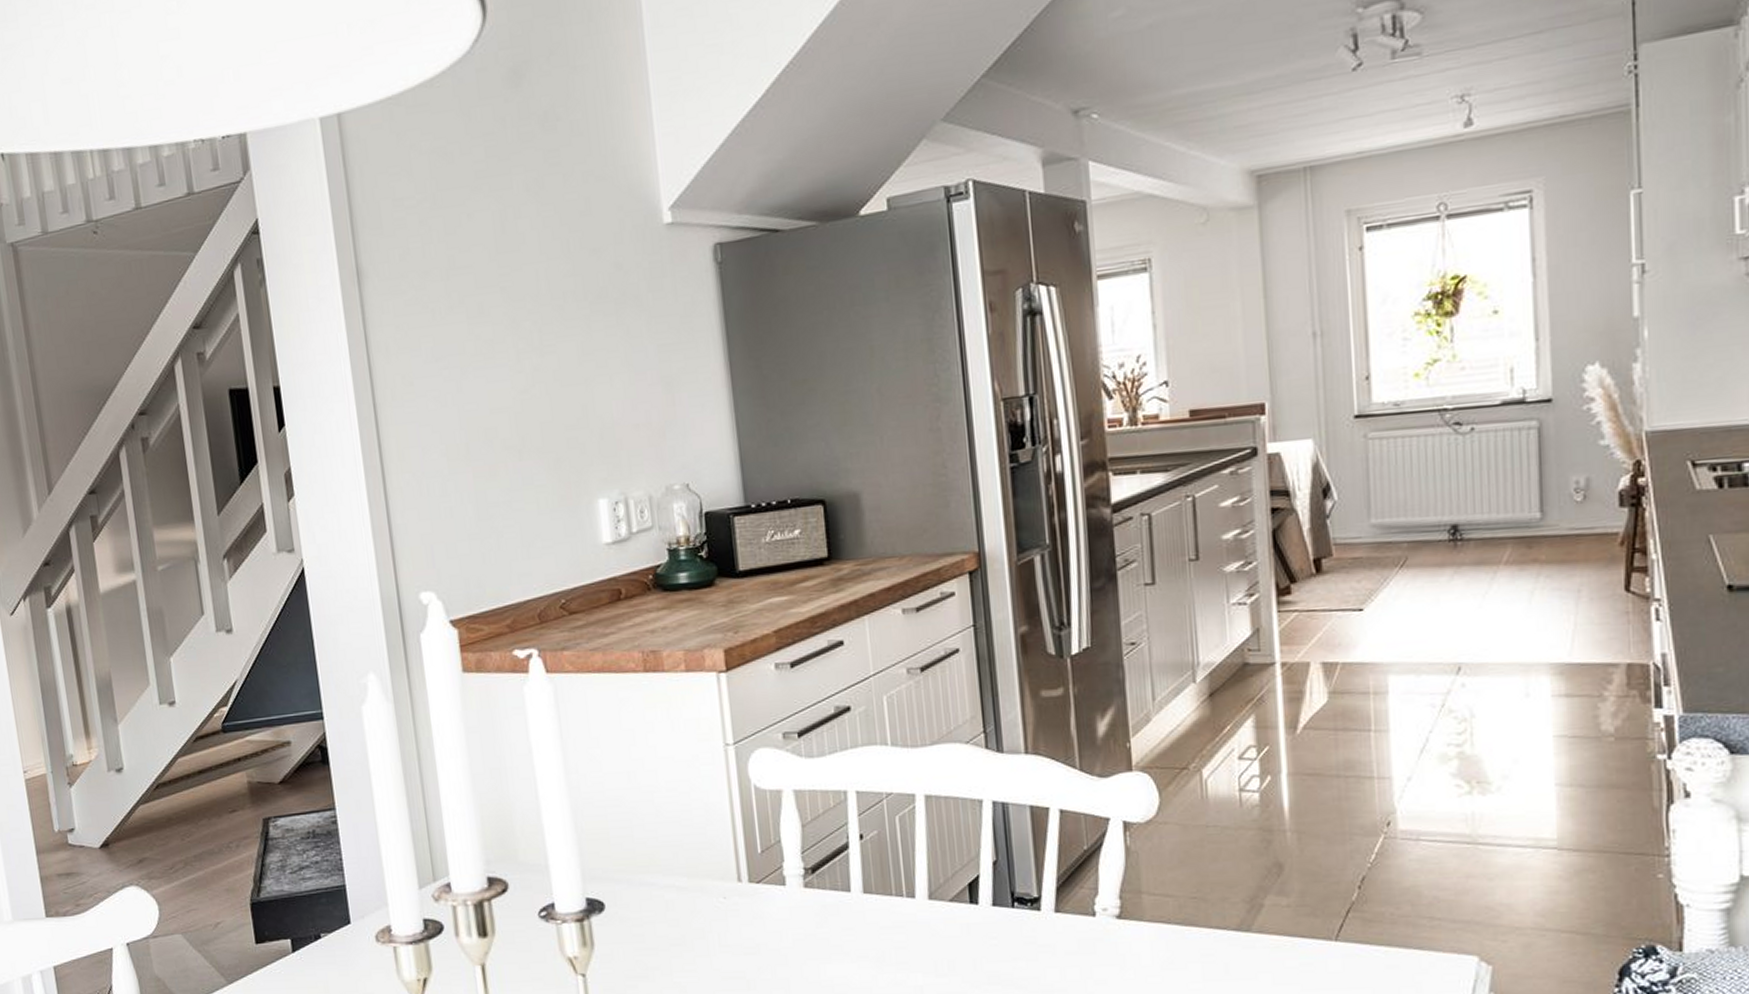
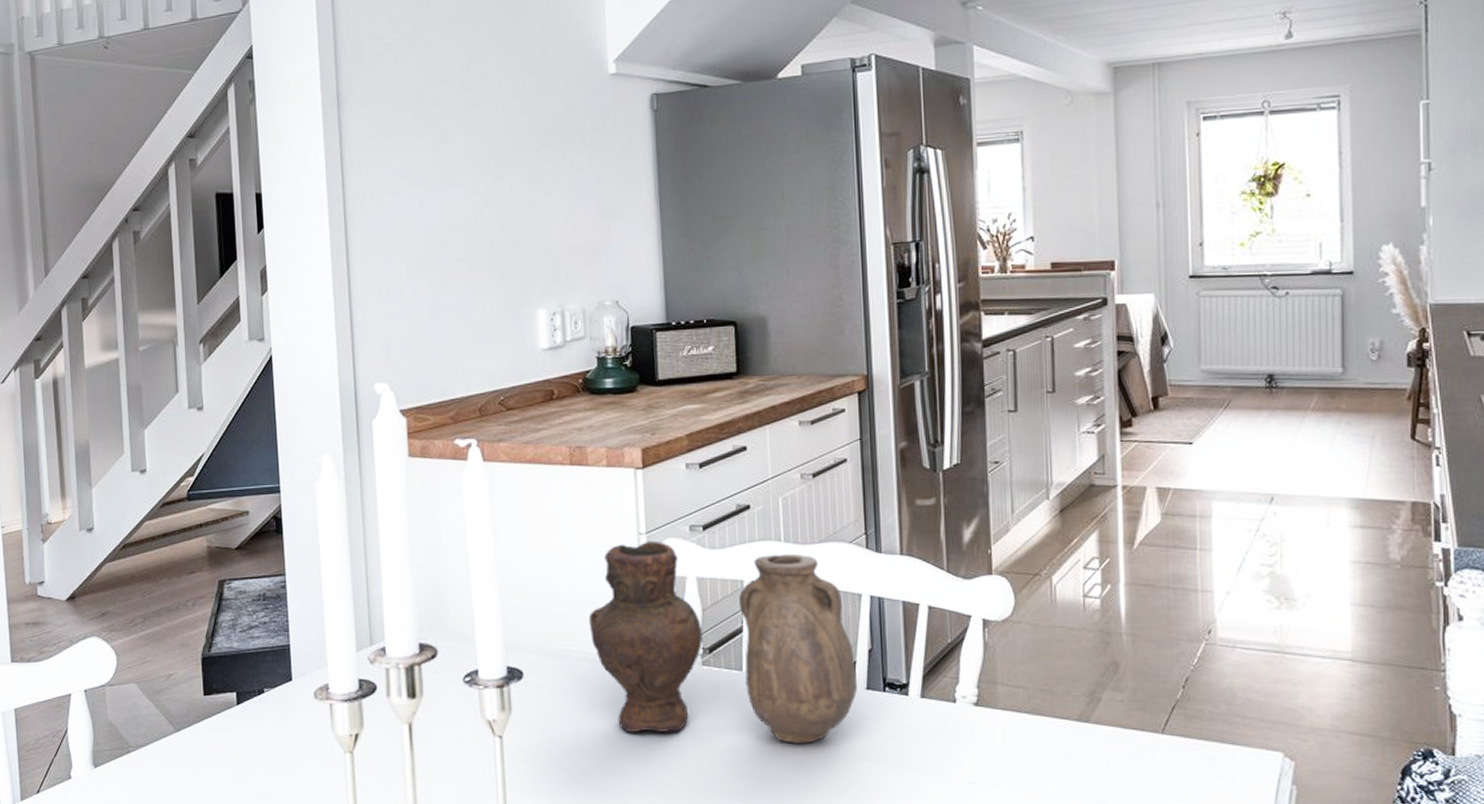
vase: none [674,751,983,969] -> present [588,540,858,743]

